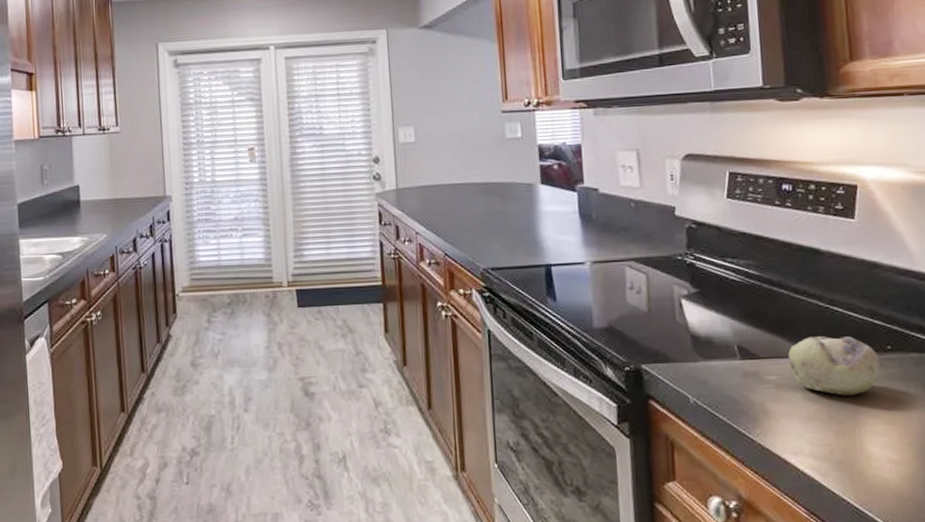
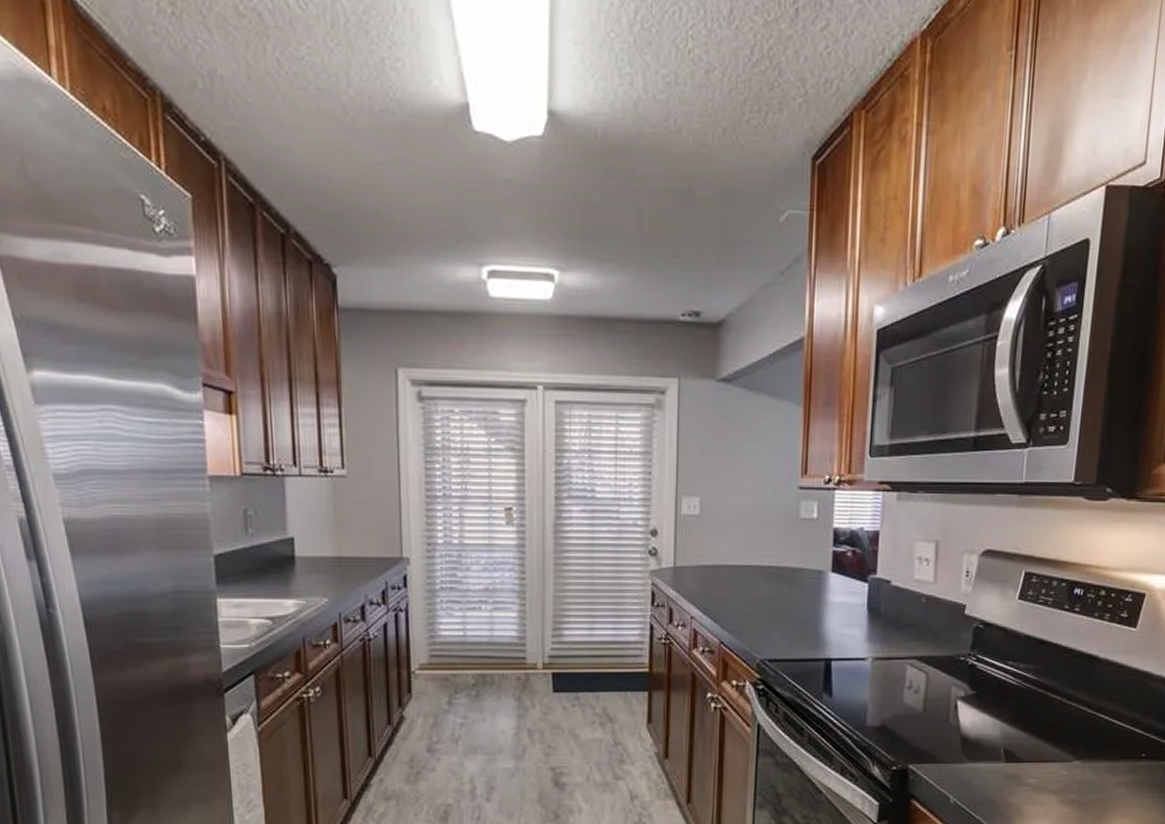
fruit: present [786,336,880,396] -> none [1047,743,1133,800]

